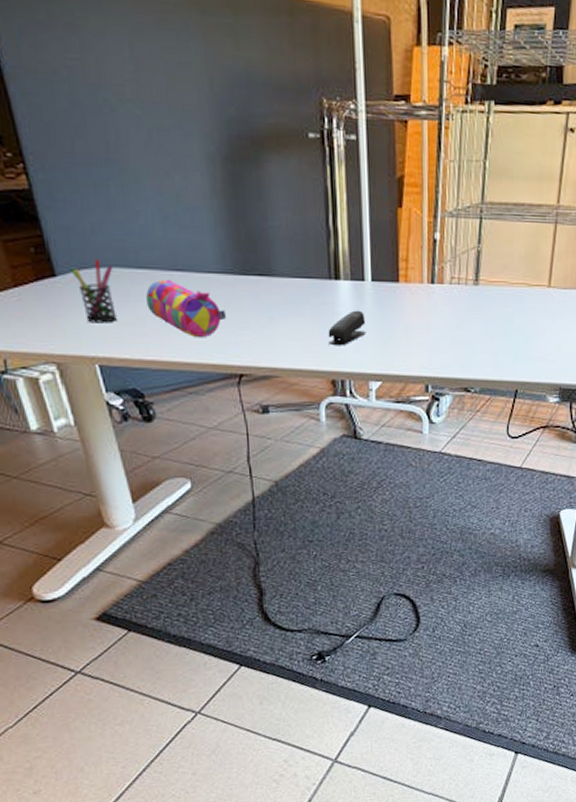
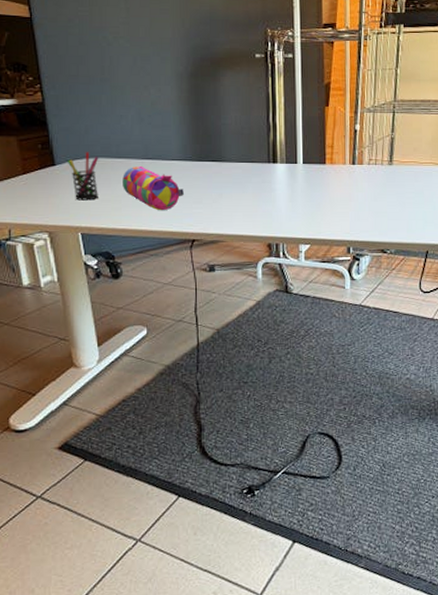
stapler: present [328,310,366,346] -> none [266,187,298,216]

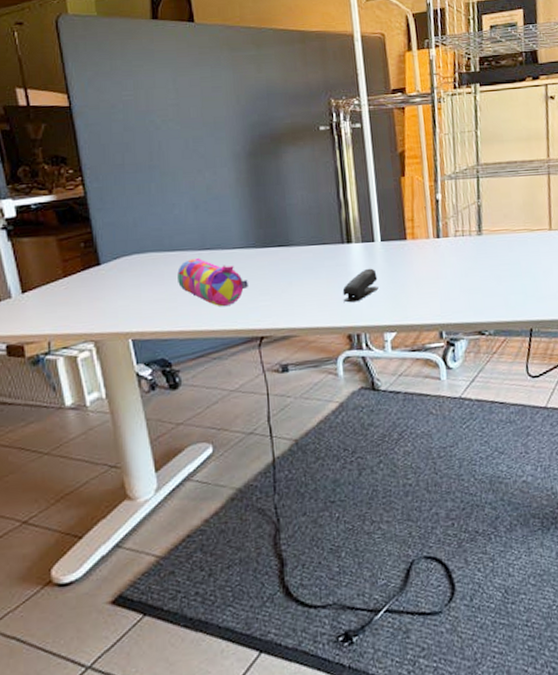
pen holder: present [67,152,99,201] -> none [113,247,151,303]
stapler: none [266,187,298,216] -> present [342,268,379,303]

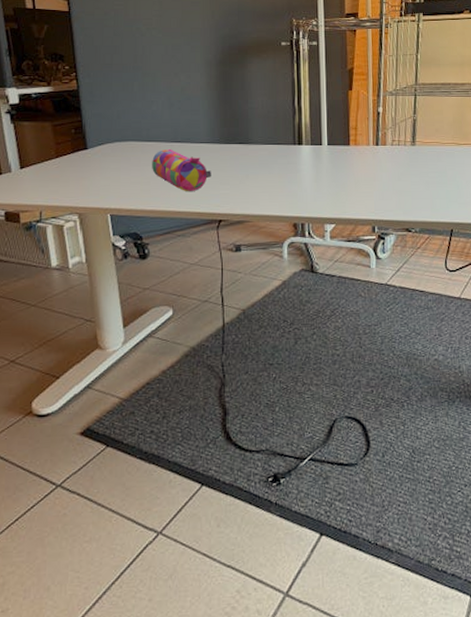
stapler: present [342,268,379,303] -> none [291,168,323,196]

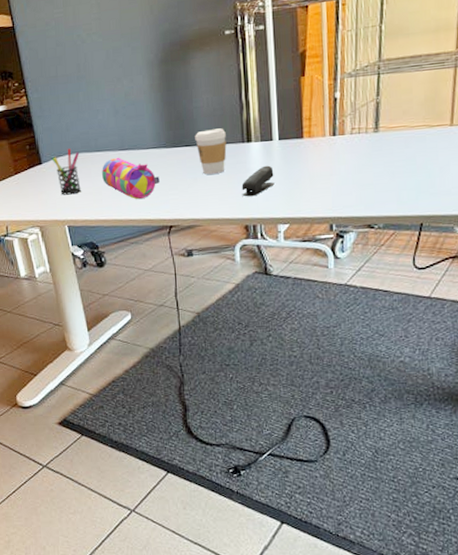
pen holder: none [98,136,130,183] -> present [51,148,81,195]
coffee cup: none [249,130,279,172] -> present [195,128,227,175]
stapler: none [291,168,323,196] -> present [241,165,275,197]

